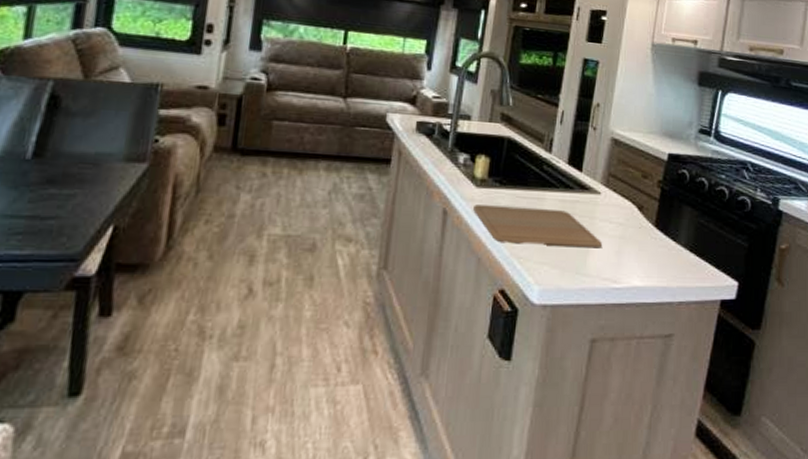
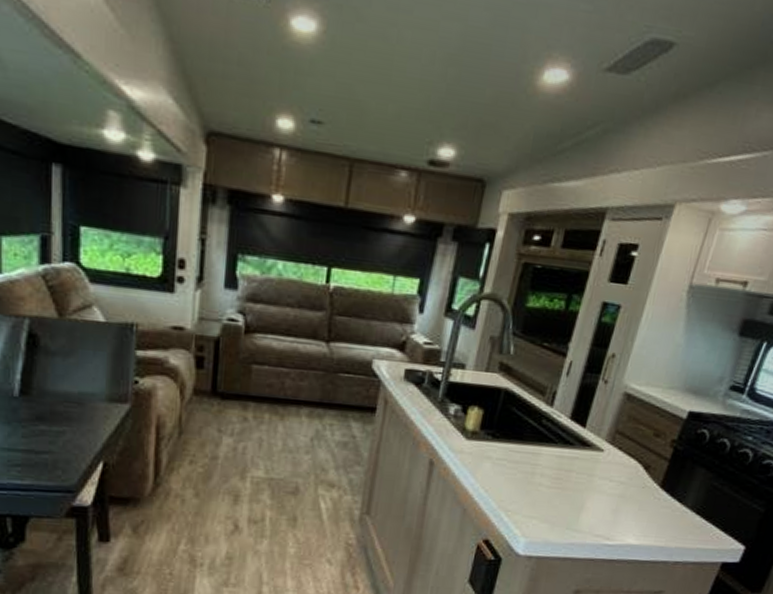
chopping board: present [473,204,602,249] -> none [462,457,599,506]

